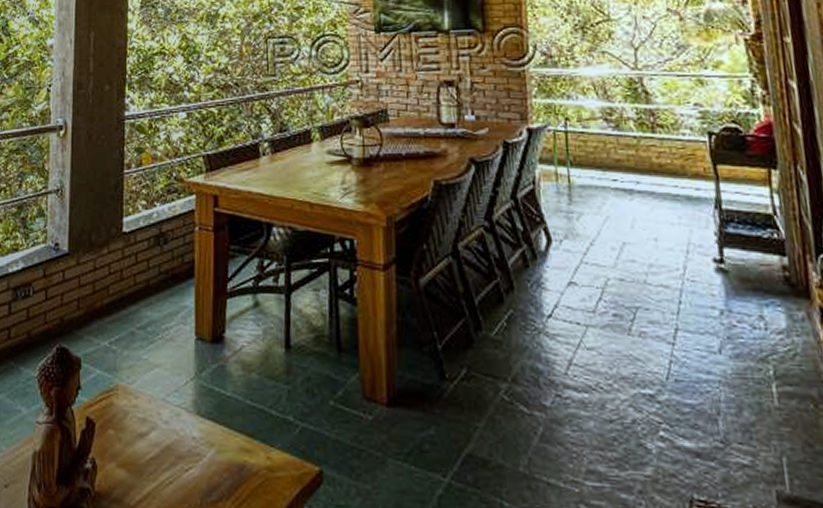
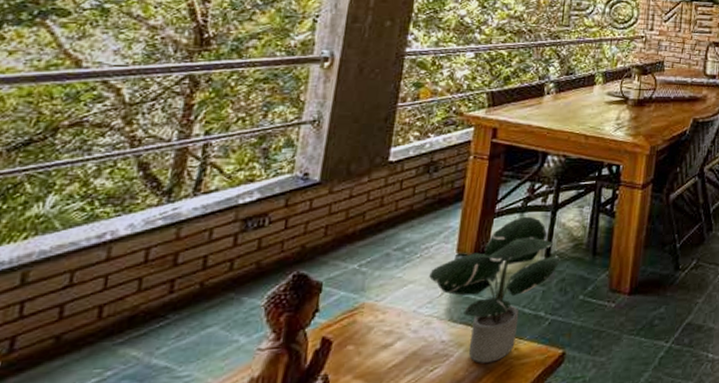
potted plant: none [173,298,302,471] -> present [429,216,560,363]

